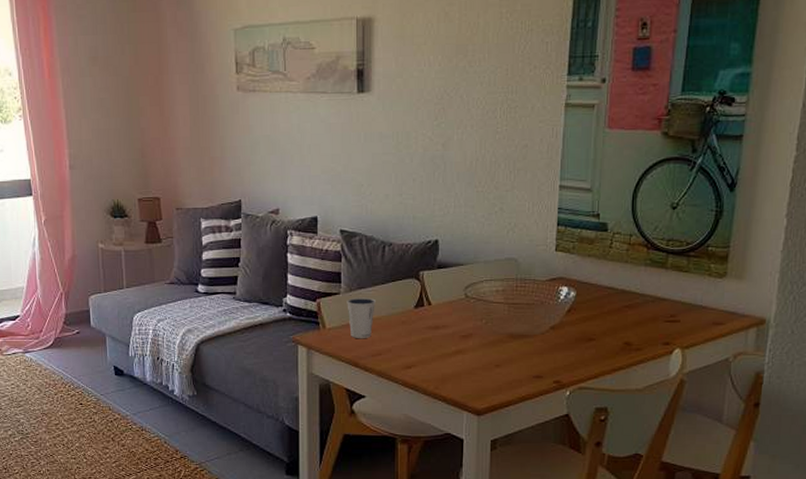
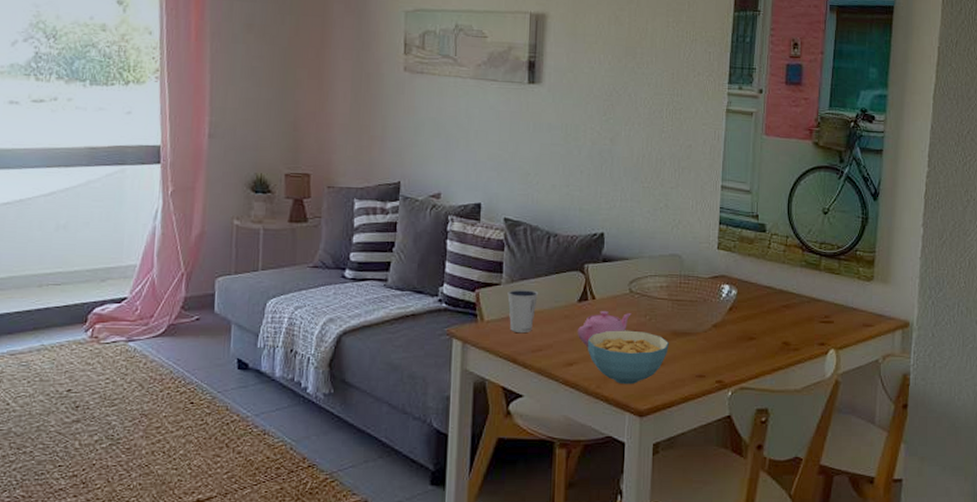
teapot: none [414,315,468,351] -> present [577,310,632,348]
cereal bowl: none [424,334,505,386] -> present [587,330,669,385]

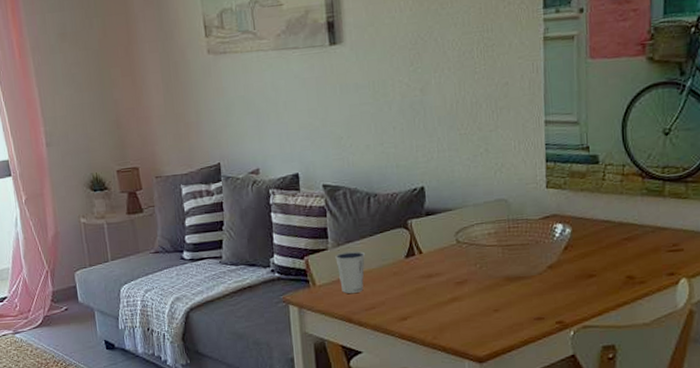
teapot: present [577,310,632,348] -> none [407,263,461,301]
cereal bowl: present [587,330,669,385] -> none [418,280,503,334]

